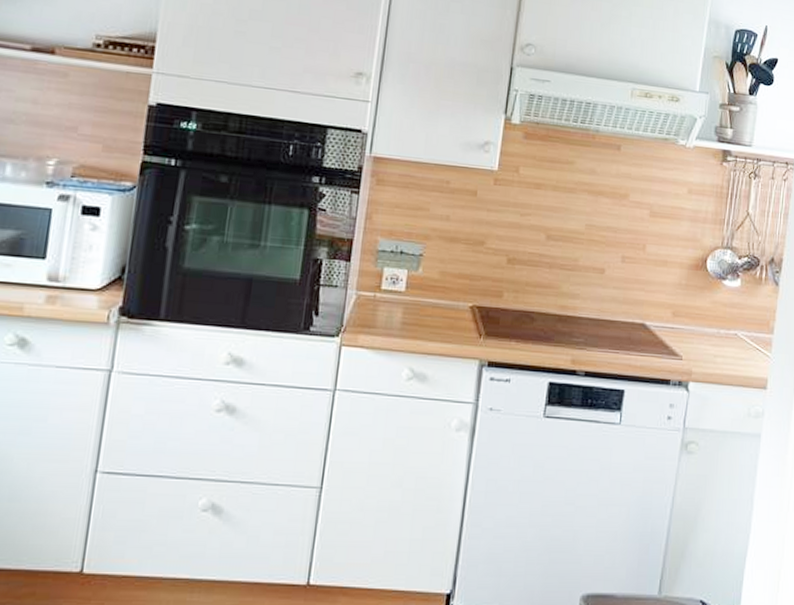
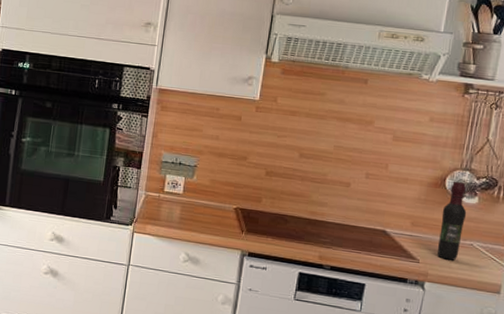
wine bottle: none [700,261,730,354] -> present [436,181,467,261]

